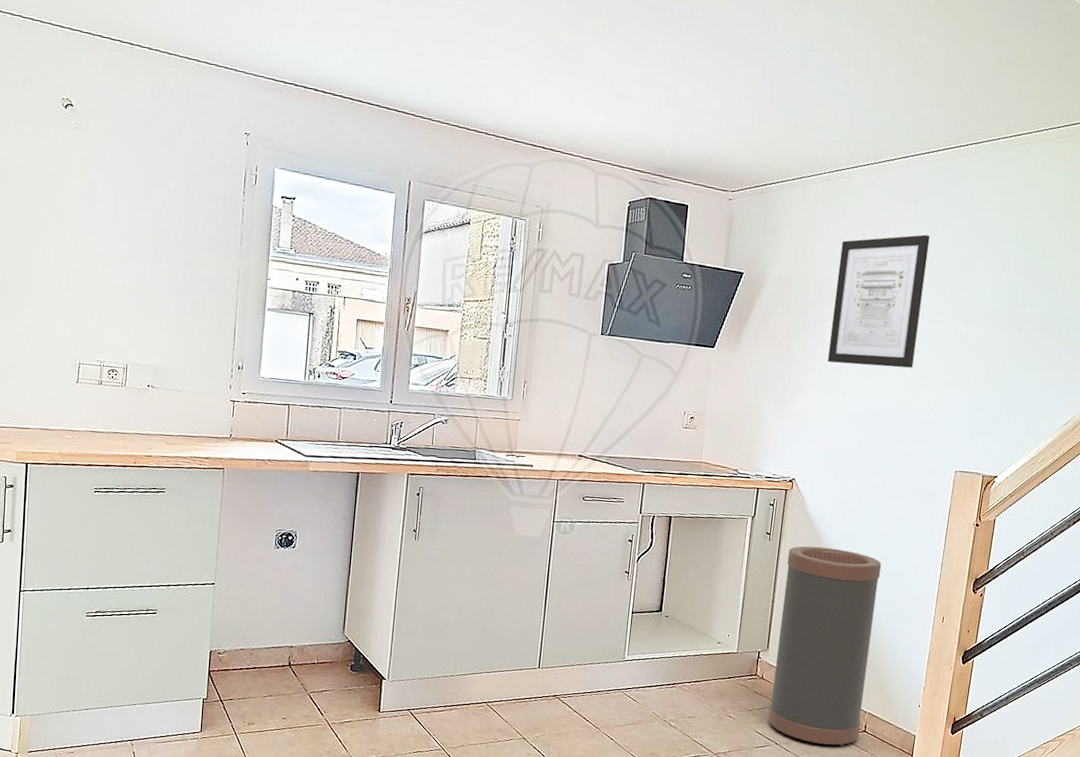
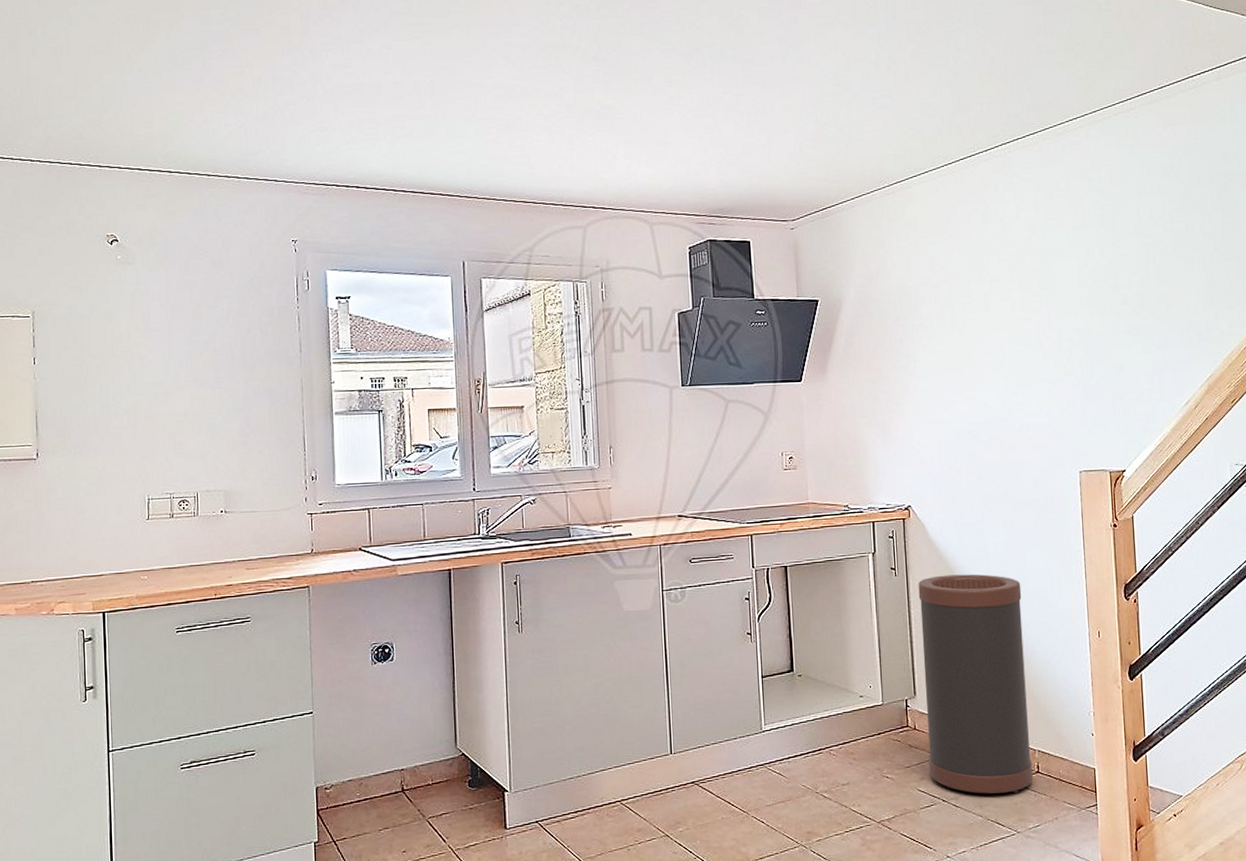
wall art: present [828,234,930,368] -> none [914,232,1012,379]

